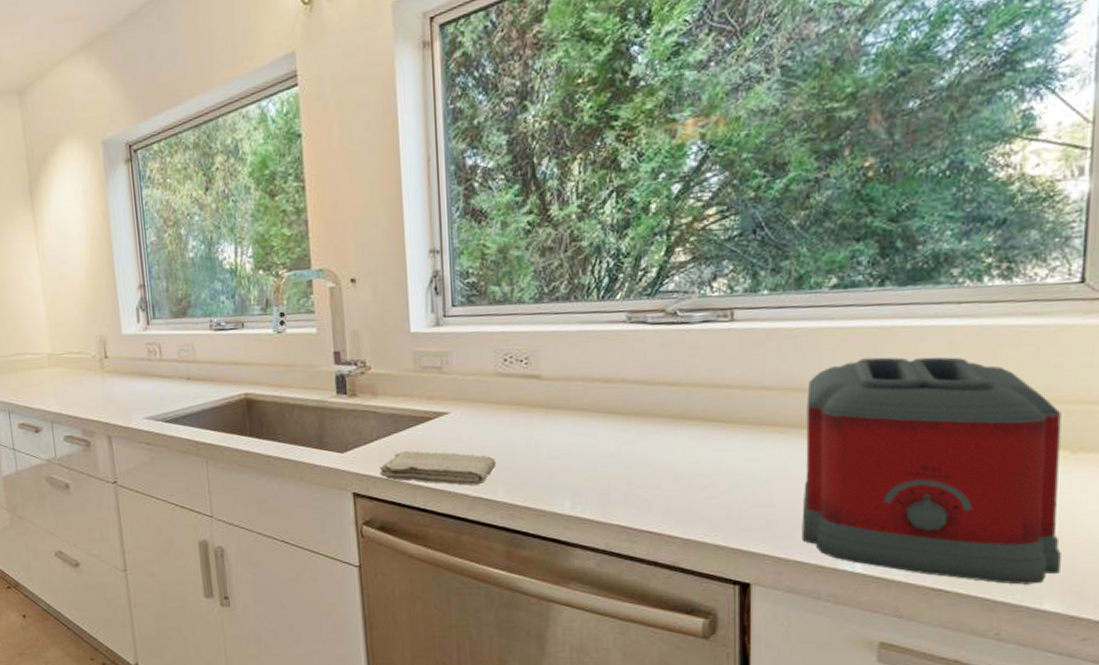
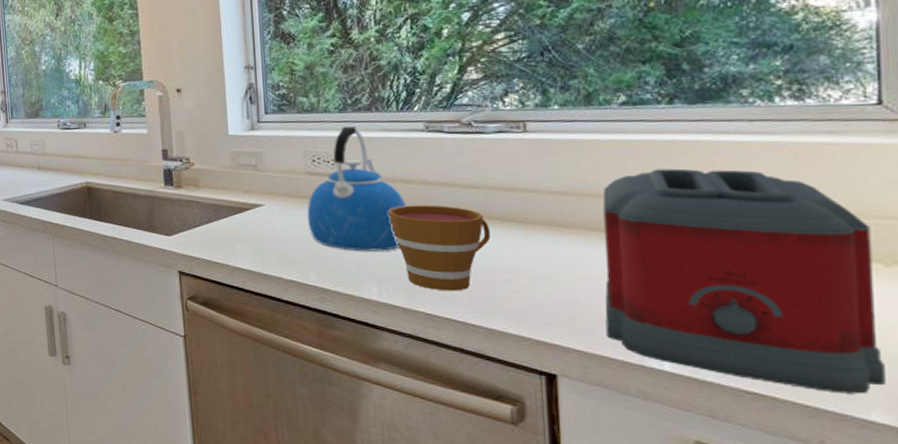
washcloth: present [379,451,497,486] -> none [202,237,308,270]
kettle: none [496,318,604,461] -> present [307,126,406,251]
cup: none [585,406,691,501] -> present [388,205,491,291]

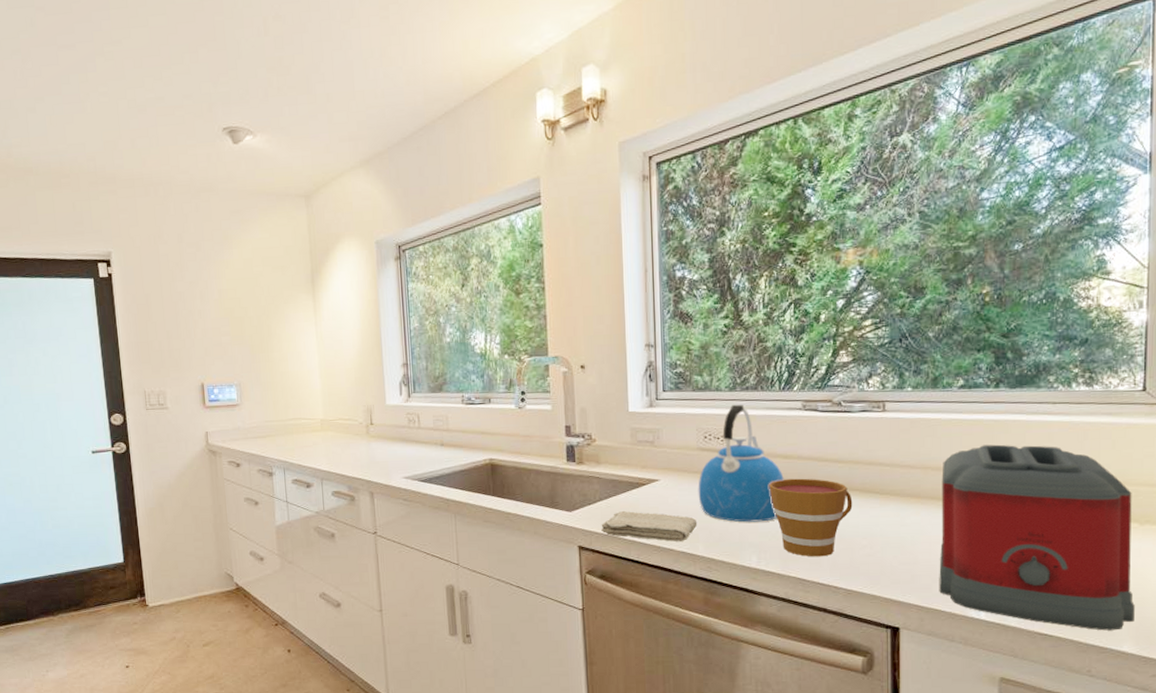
washcloth: none [202,237,308,270] -> present [601,511,698,542]

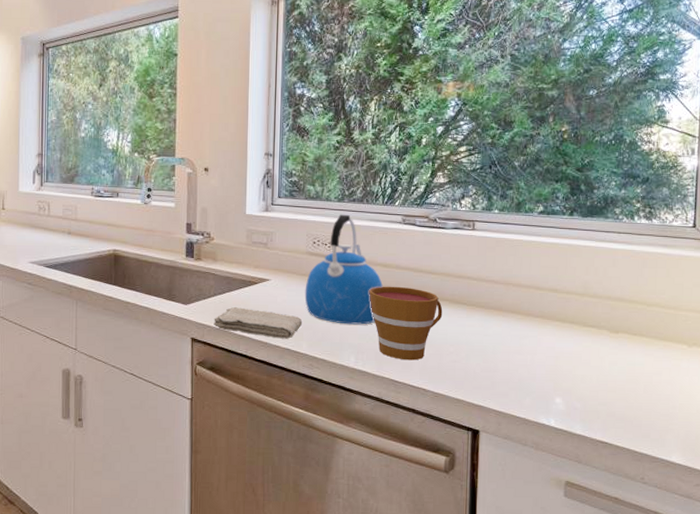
toaster: present [939,444,1135,631] -> none [515,266,683,442]

